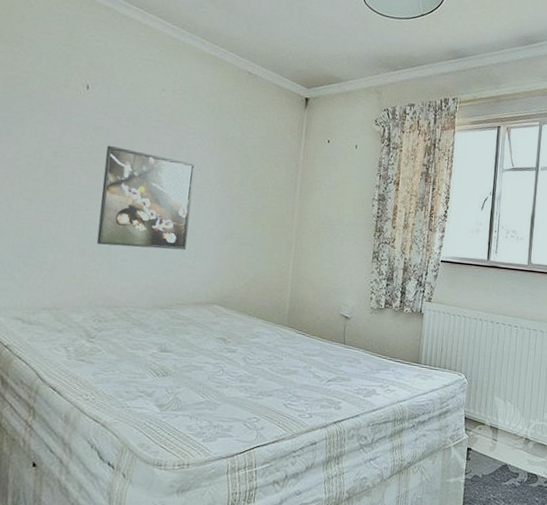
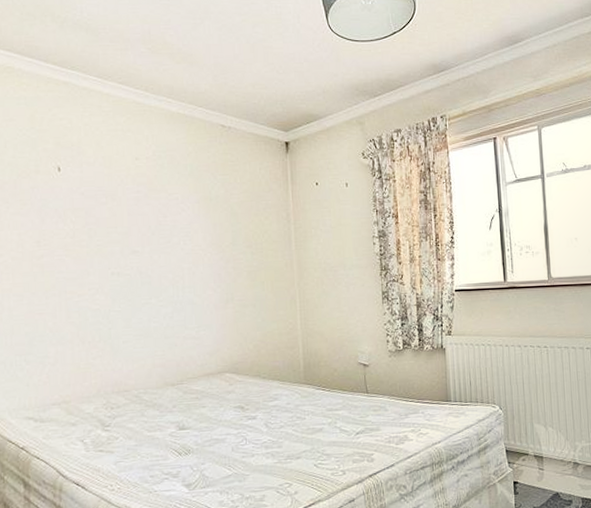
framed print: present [96,145,195,250] -> none [89,225,187,330]

